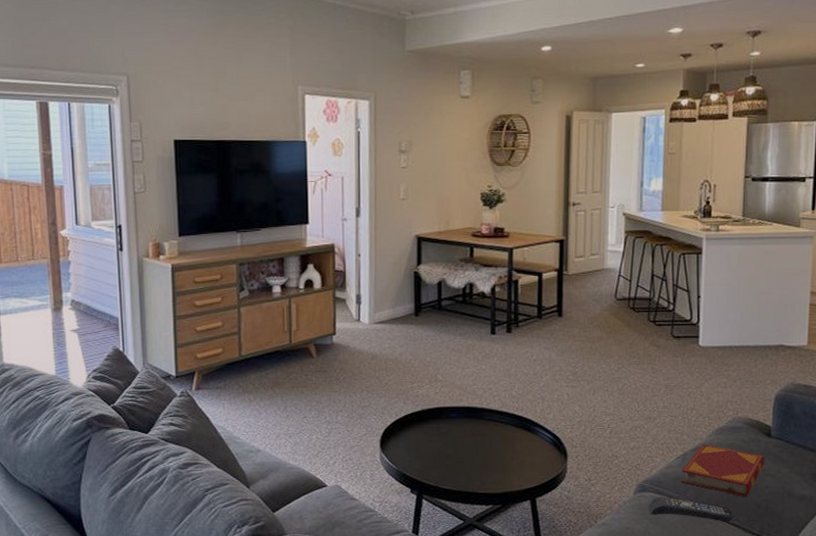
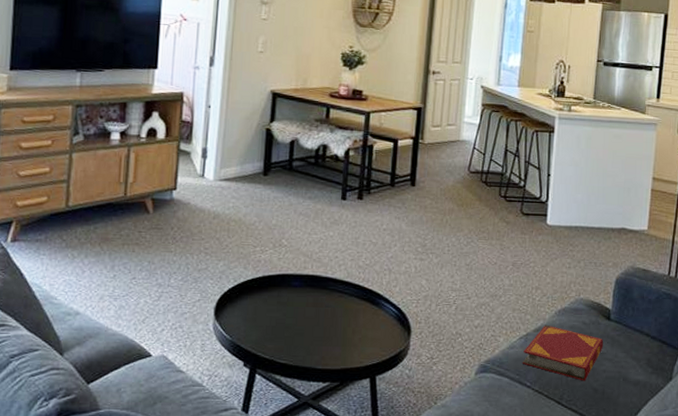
remote control: present [649,496,733,522] -> none [489,377,571,407]

